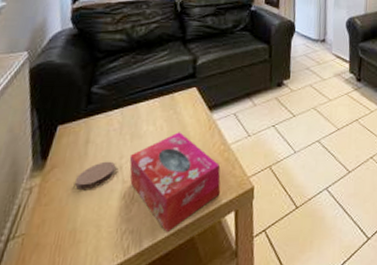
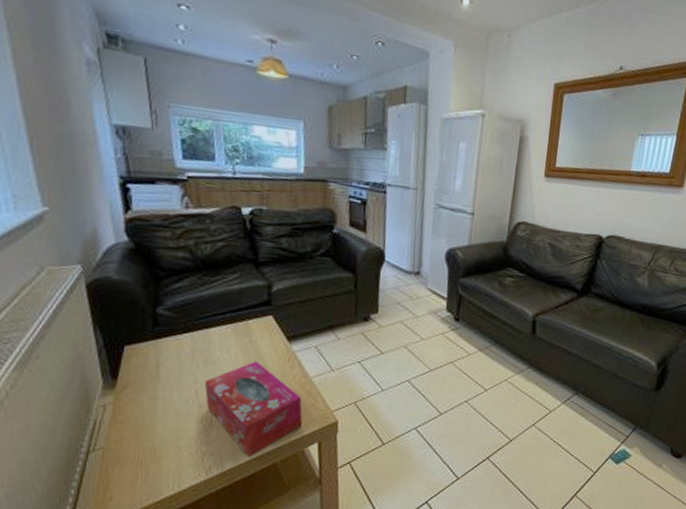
coaster: present [75,161,116,189] -> none [150,385,191,411]

